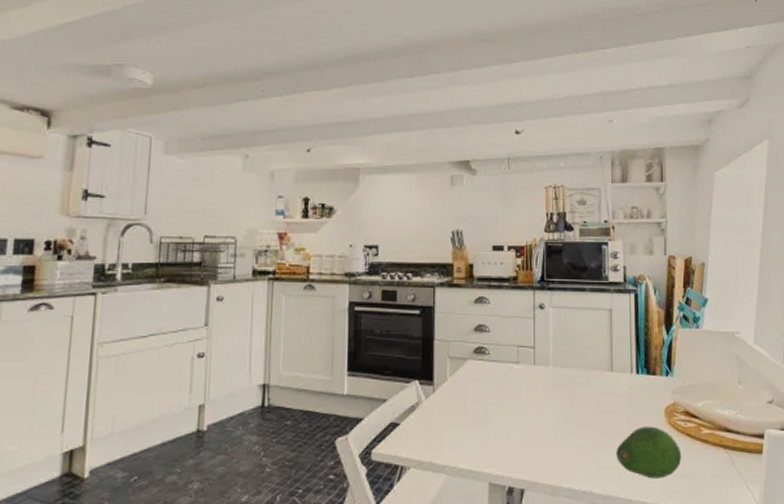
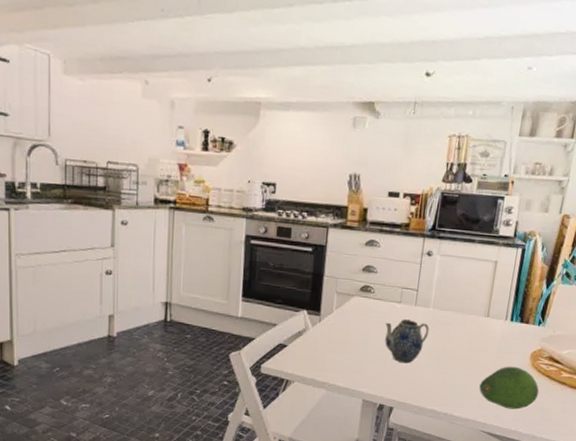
teapot: none [505,381,552,434] -> present [385,319,430,364]

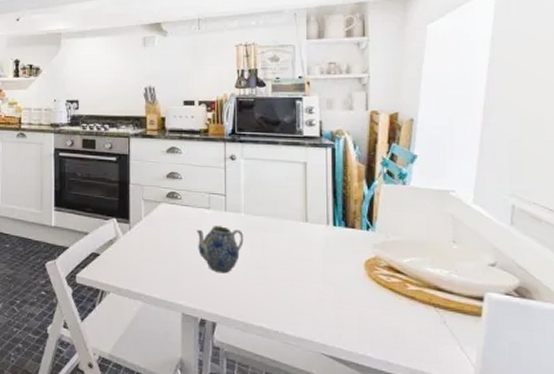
fruit: present [479,366,540,410] -> none [311,277,384,329]

